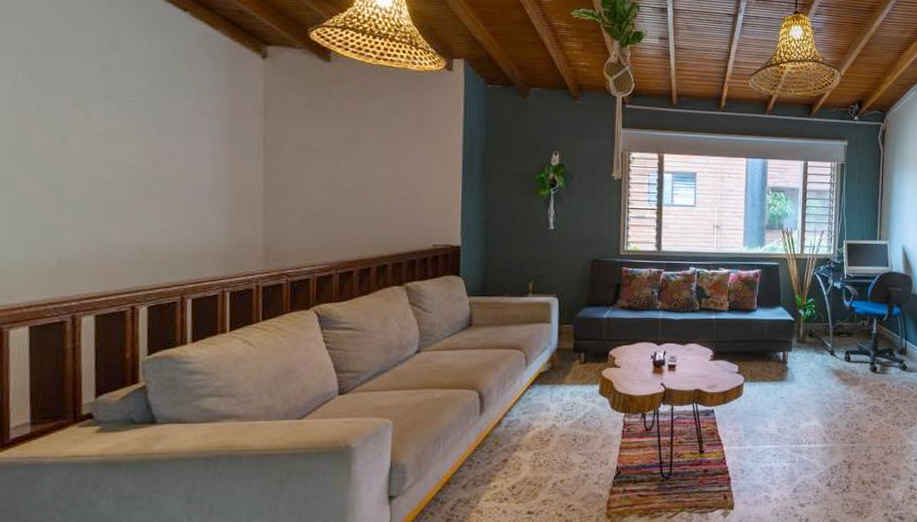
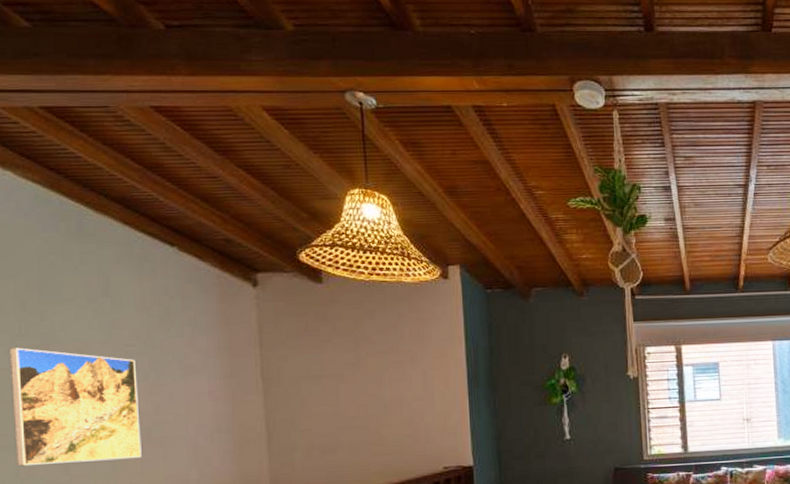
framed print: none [9,92,139,210] -> present [9,347,142,467]

